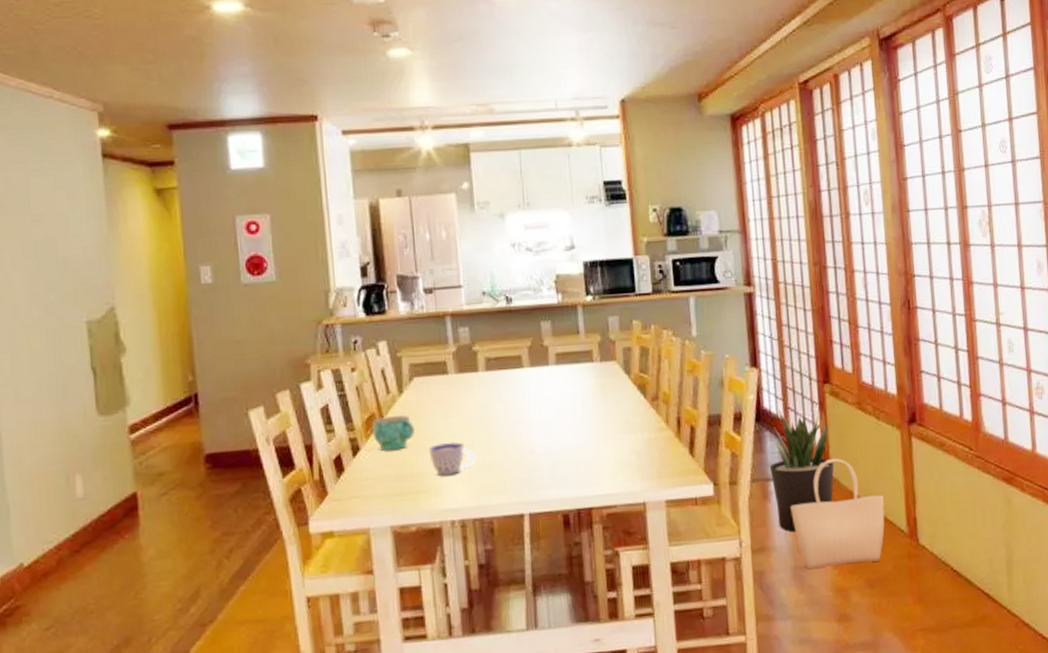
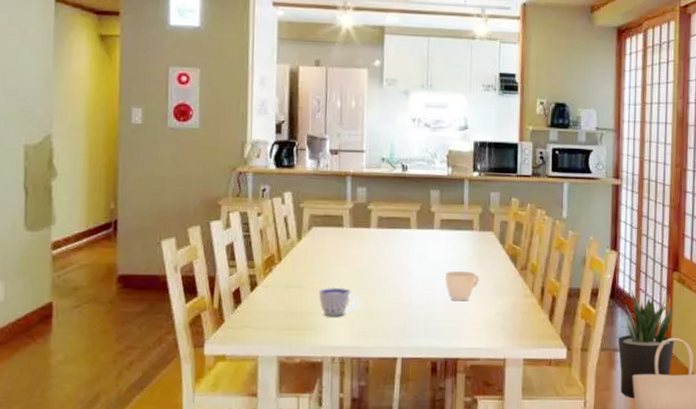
cup: present [371,415,415,450] -> none [270,258,308,290]
cup: none [567,408,606,444] -> present [445,270,479,301]

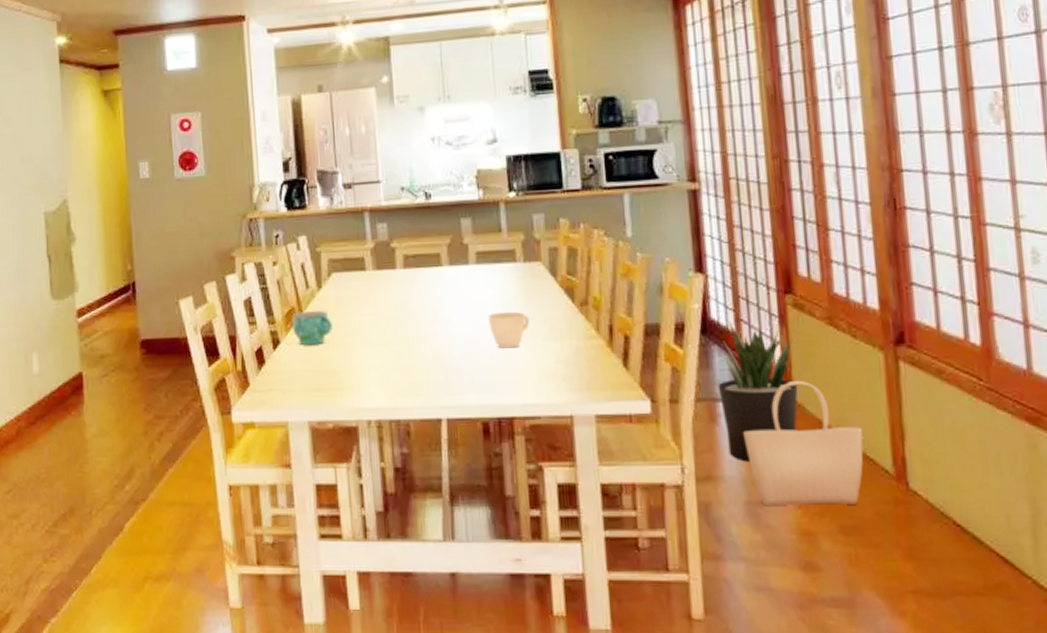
cup: none [270,258,308,290] -> present [291,310,333,345]
cup: present [318,287,360,317] -> none [346,339,392,374]

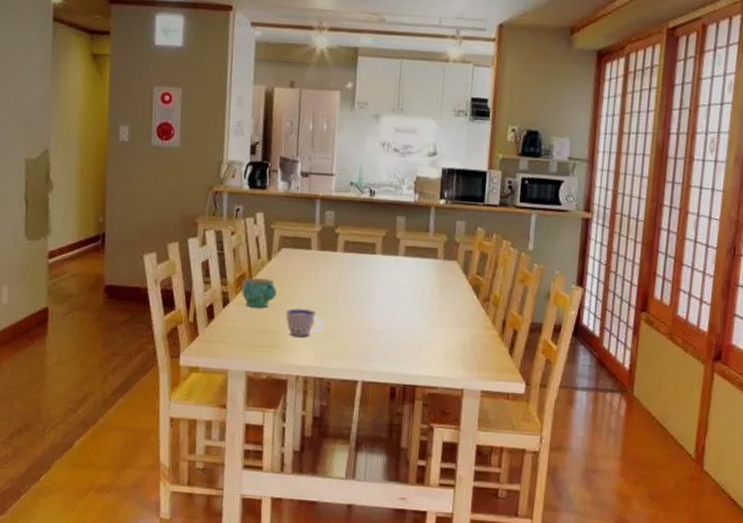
cup: none [346,339,392,374] -> present [285,308,324,337]
cup: present [487,311,530,349] -> none [407,298,441,330]
planter: present [717,321,798,462] -> none [578,328,641,439]
tote bag: present [743,380,864,507] -> none [591,379,679,478]

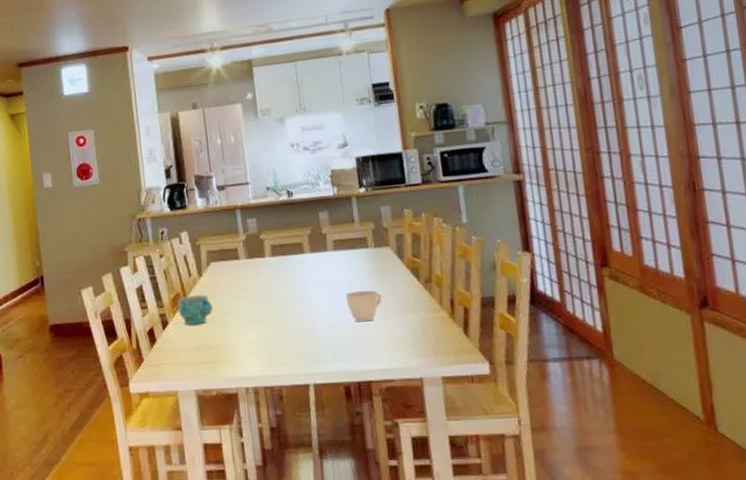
cup: present [285,308,324,337] -> none [224,318,265,348]
cup: none [407,298,441,330] -> present [345,290,382,322]

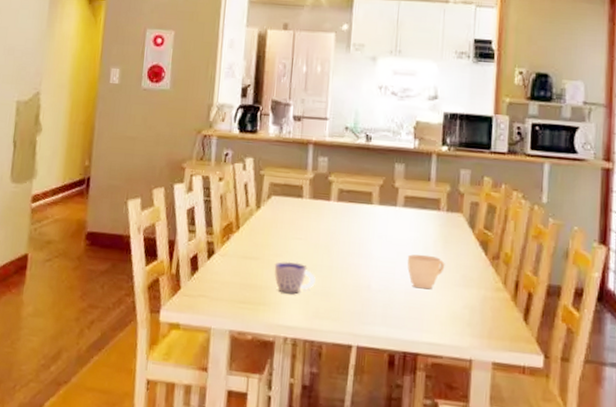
cup: present [177,295,213,325] -> none [227,226,265,261]
cup: none [224,318,265,348] -> present [274,261,316,294]

